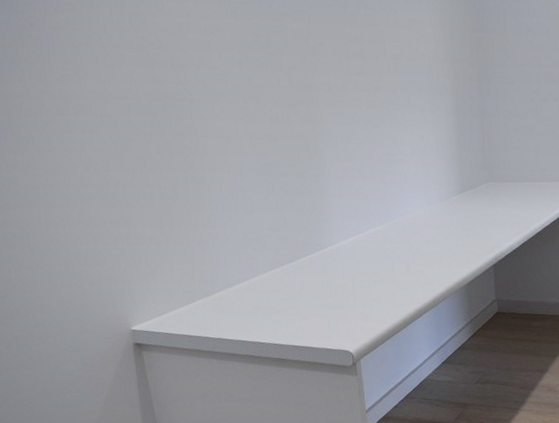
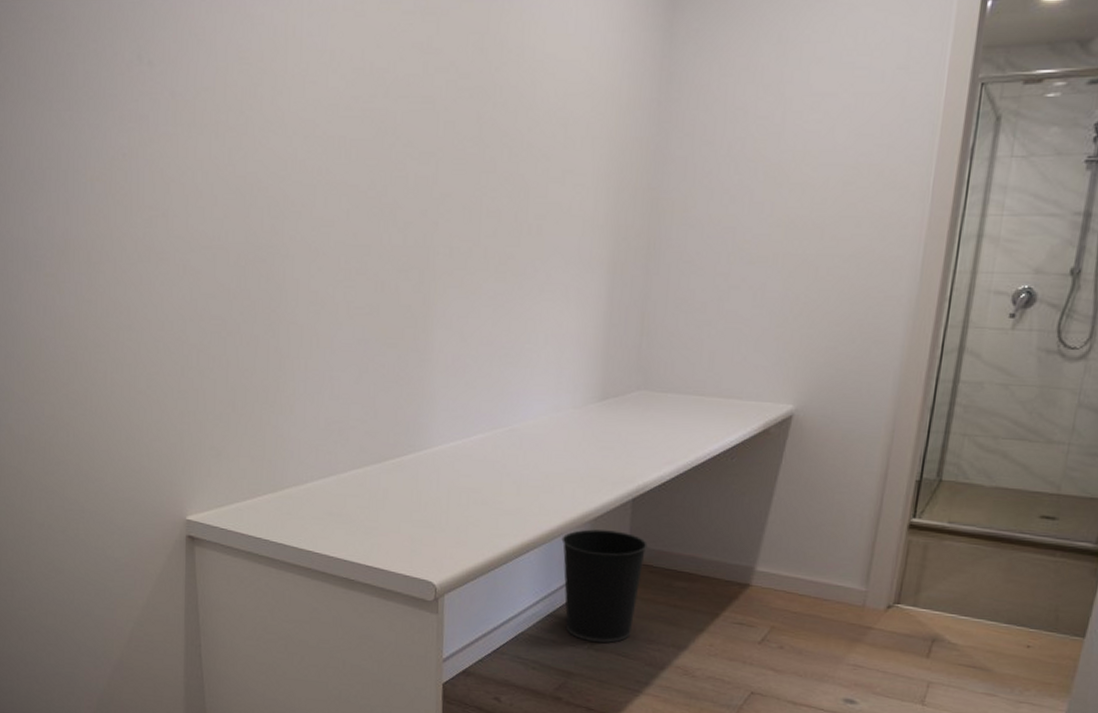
wastebasket: none [445,290,509,378] -> present [561,529,648,644]

